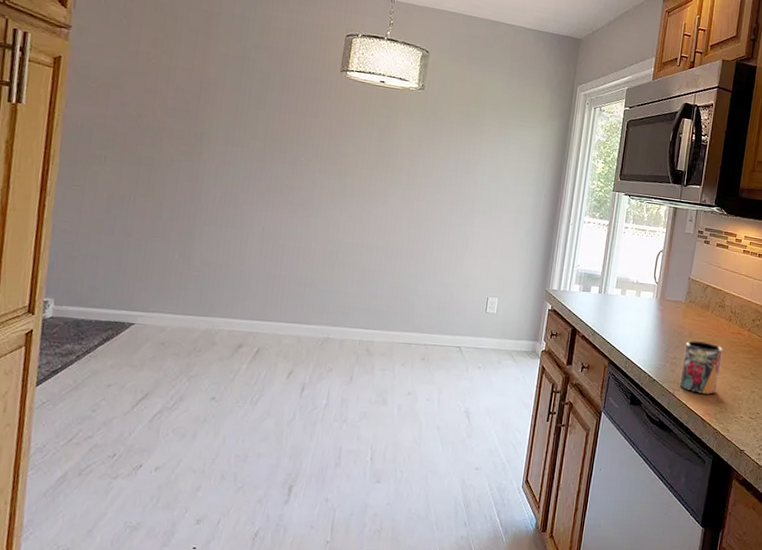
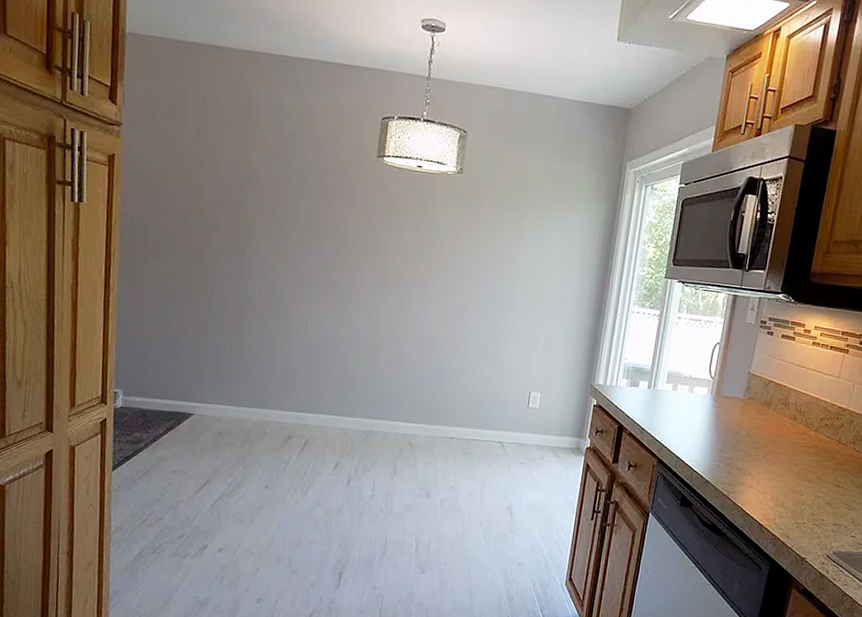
mug: present [679,340,723,395] -> none [735,440,785,498]

